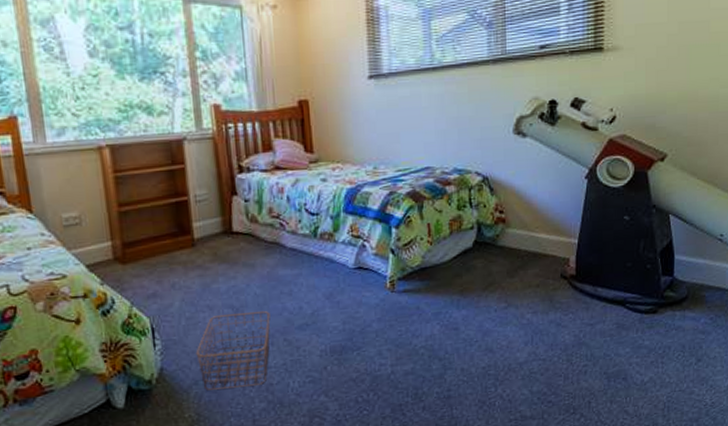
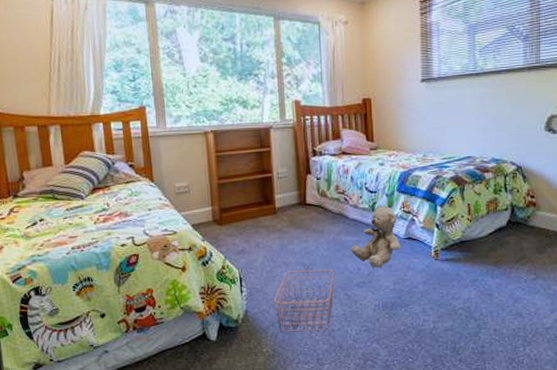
teddy bear: none [289,231,351,307] -> present [350,206,402,268]

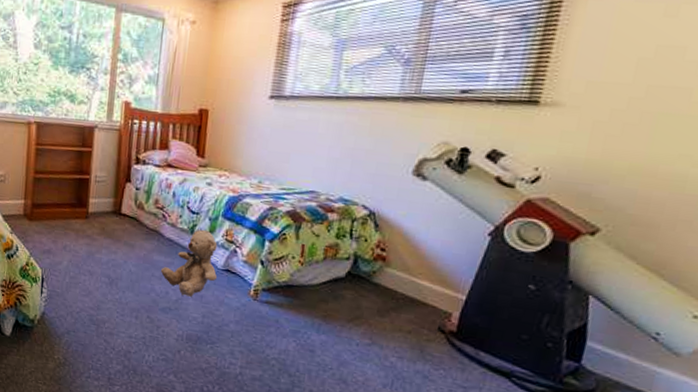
basket: present [273,270,334,331] -> none [72,281,140,350]

